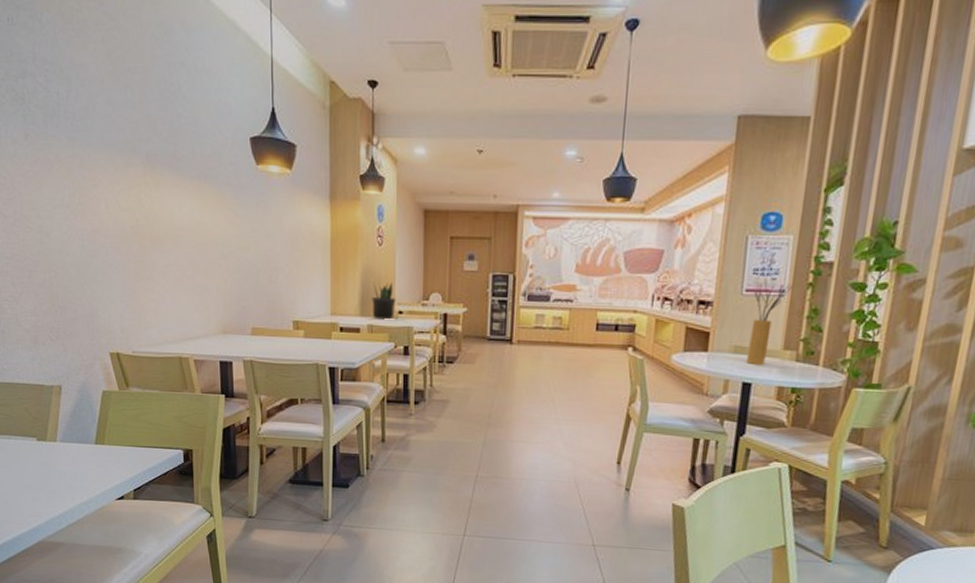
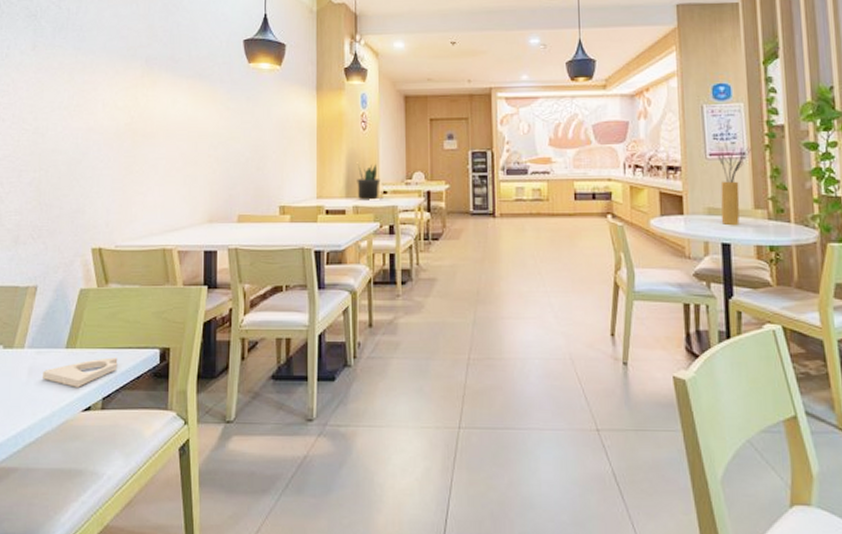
napkin holder: none [77,454,145,479] -> present [43,357,118,387]

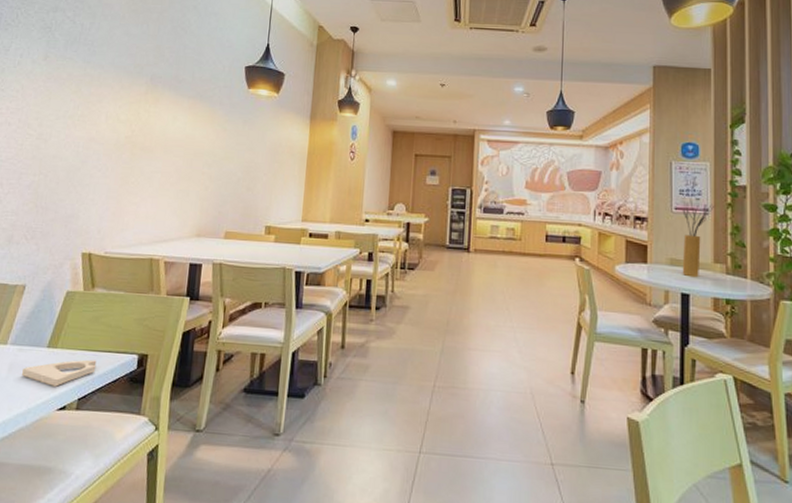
planter: present [357,163,381,200] -> none [341,192,364,227]

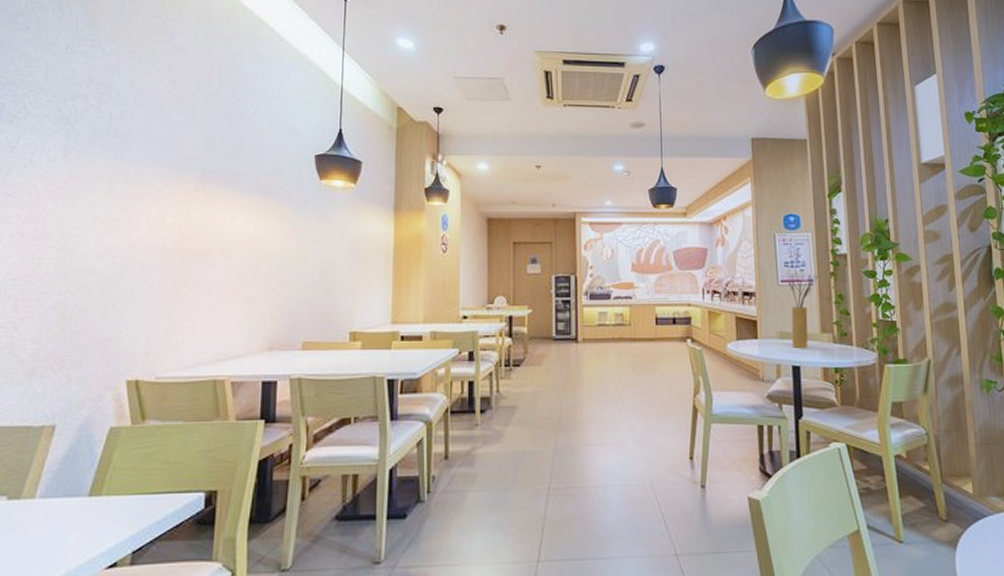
napkin holder: present [22,359,97,387] -> none [57,504,154,541]

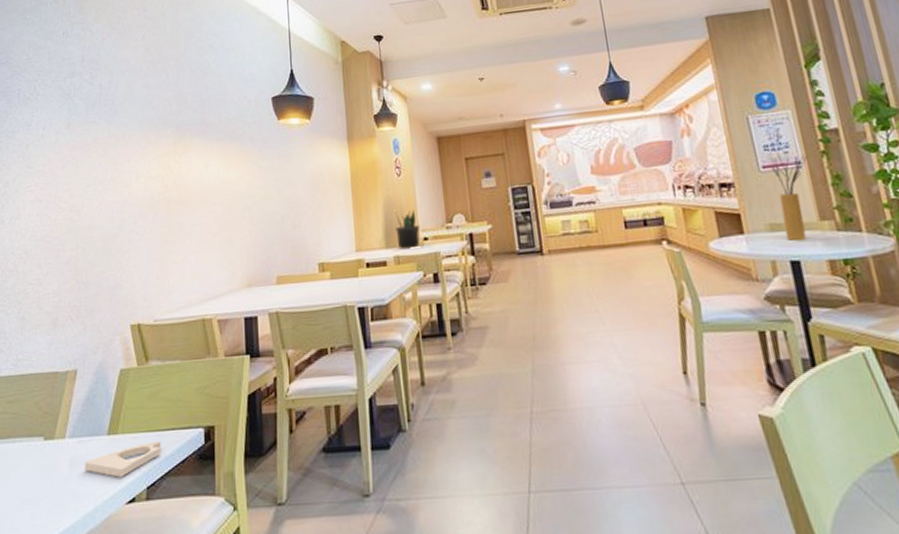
napkin holder: none [57,504,154,541] -> present [85,441,161,478]
planter: none [435,287,461,326] -> present [395,209,420,249]

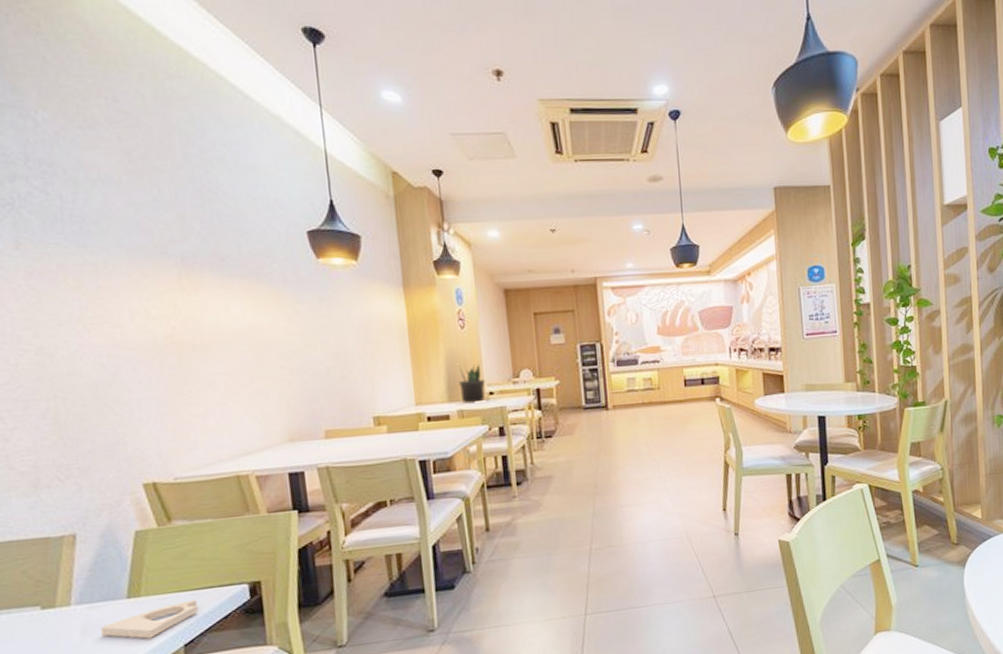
vase: present [771,154,807,242] -> none [813,325,842,400]

